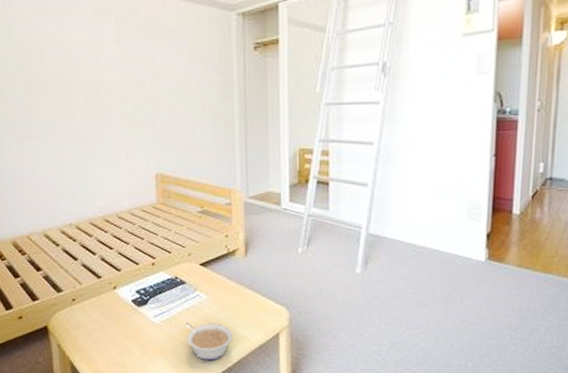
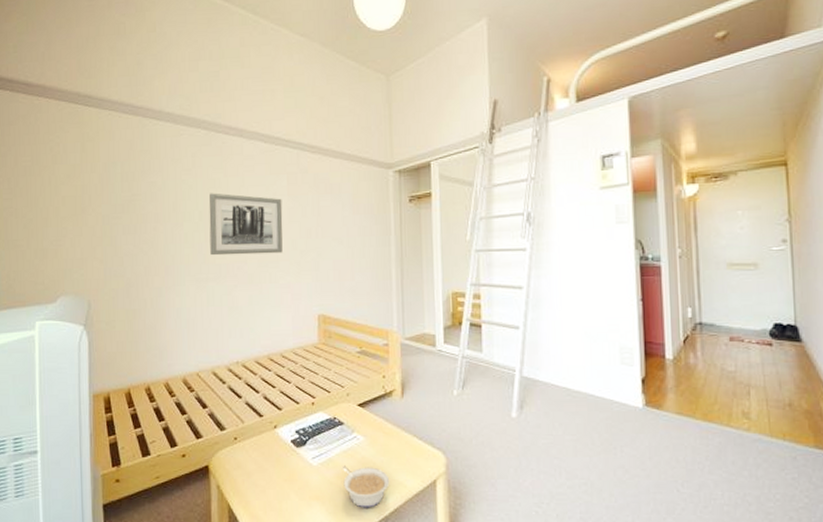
wall art: none [25,38,114,110] -> present [209,193,283,256]

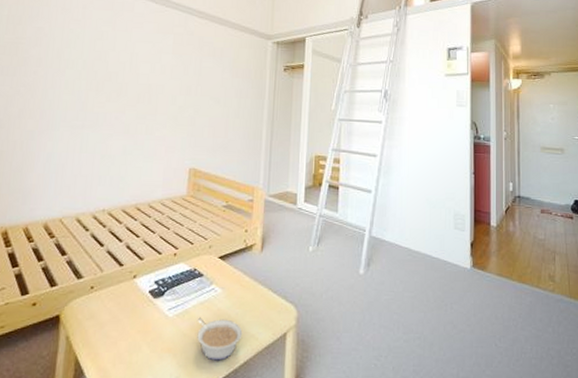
wall art: present [209,193,283,256] -> none [89,44,167,107]

